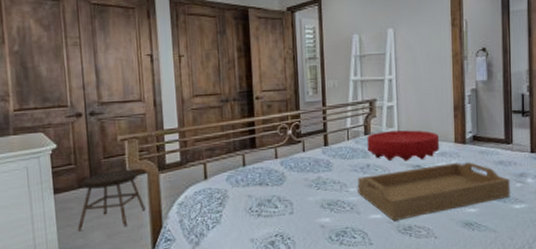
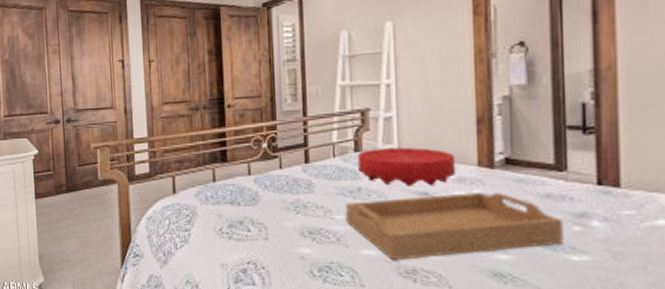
stool: present [77,170,146,231] -> none [54,179,116,237]

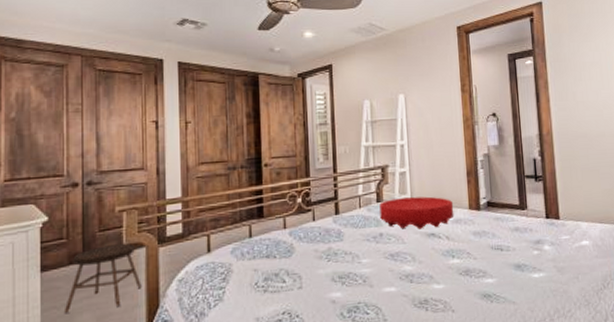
stool: none [54,179,116,237] -> present [63,244,142,313]
serving tray: present [345,193,563,261] -> none [370,229,528,295]

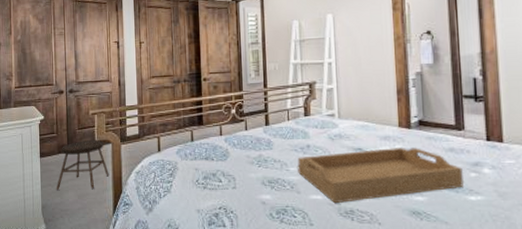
serving tray: none [370,229,528,295] -> present [297,148,464,204]
cushion: present [379,196,454,229] -> none [307,112,383,143]

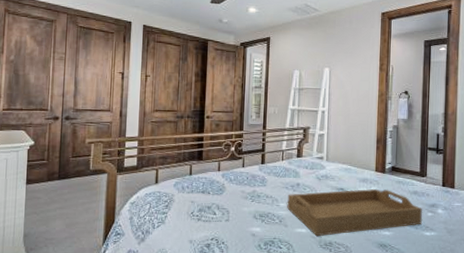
stool: present [56,140,109,190] -> none [41,169,102,218]

